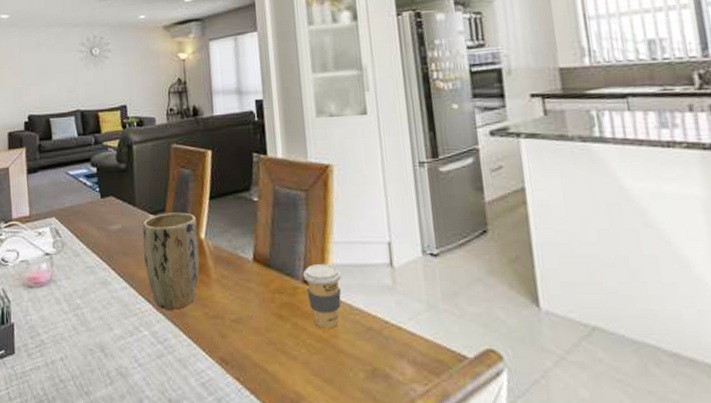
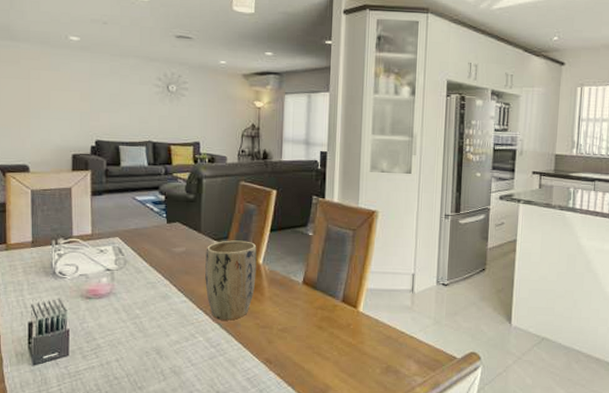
coffee cup: present [302,263,342,329] -> none [342,287,374,337]

